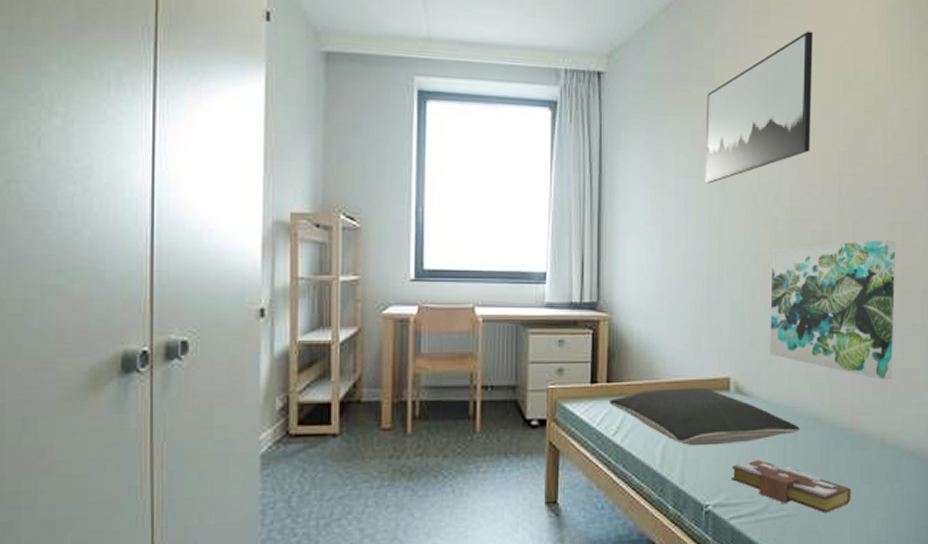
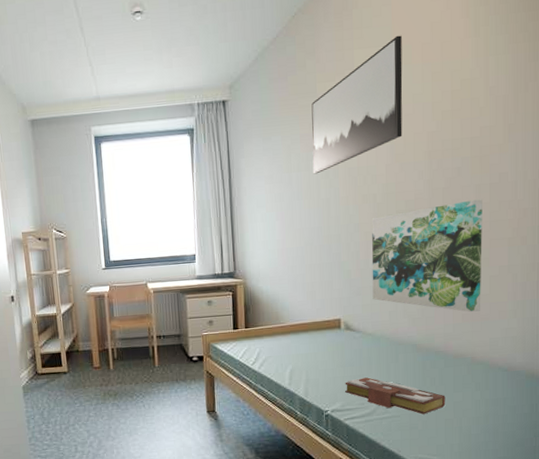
pillow: present [610,387,800,446] -> none [248,327,400,370]

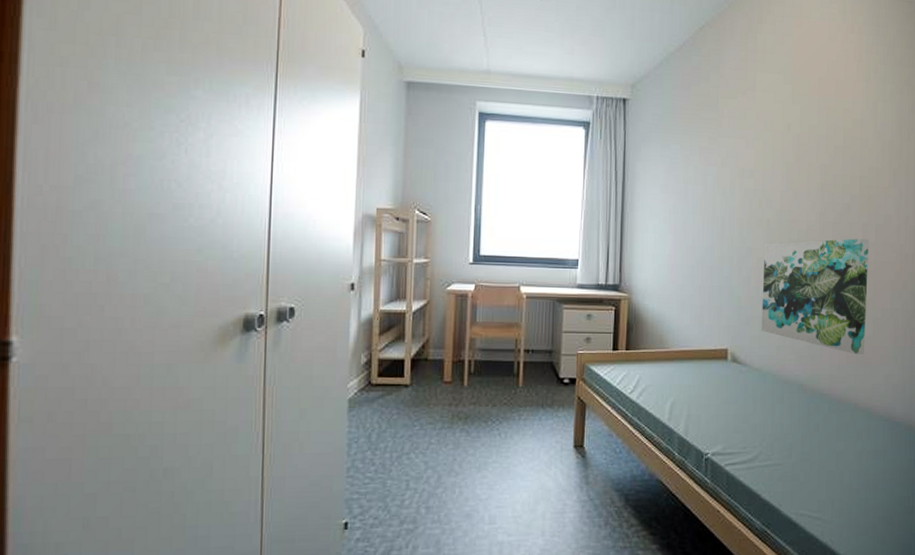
wall art: present [311,35,403,174] -> none [709,66,801,190]
book: present [345,377,446,415] -> none [728,417,829,464]

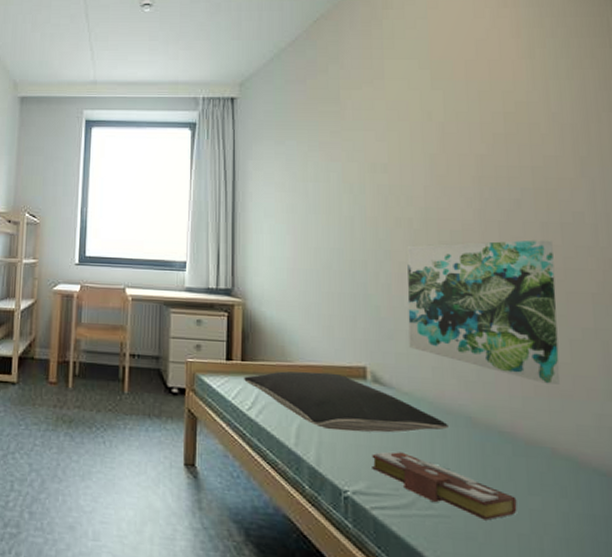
pillow: none [628,356,786,405] -> present [244,371,448,433]
book: none [728,417,829,464] -> present [372,452,517,521]

